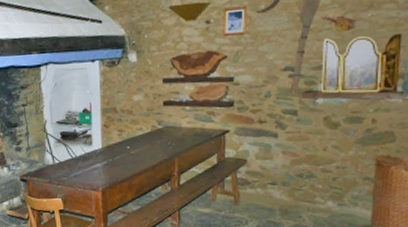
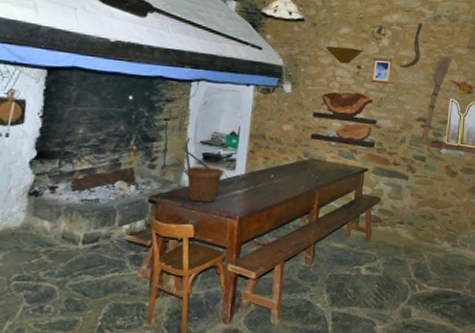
flower pot: none [48,144,82,178] -> present [186,166,224,203]

